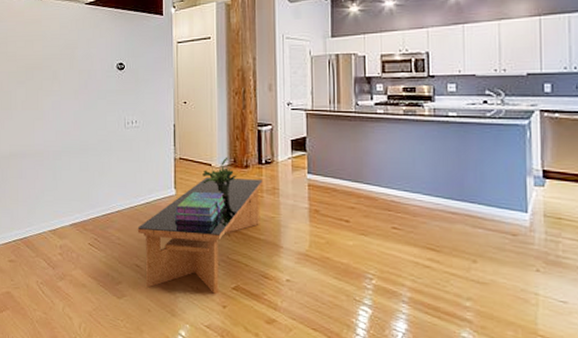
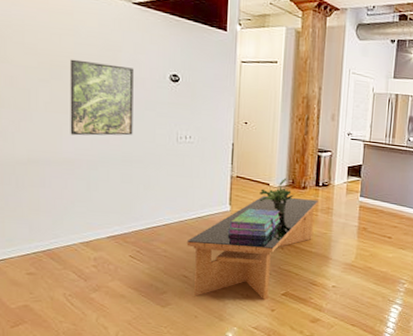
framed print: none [39,60,88,129] -> present [69,59,134,136]

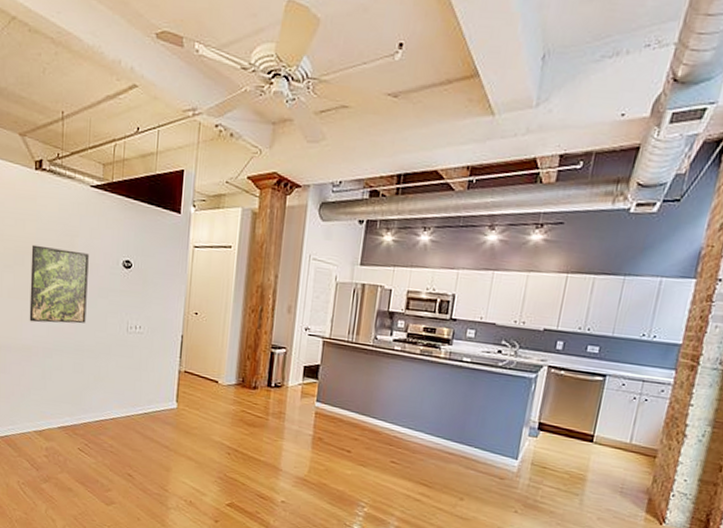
coffee table: present [186,195,318,300] -> none [132,393,270,509]
stack of books: present [227,208,281,237] -> none [173,406,229,440]
potted plant: present [259,177,294,215] -> none [207,375,244,417]

